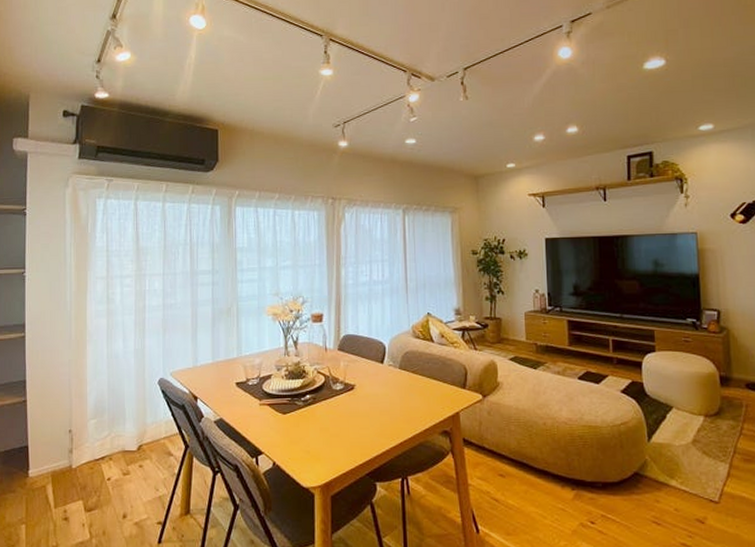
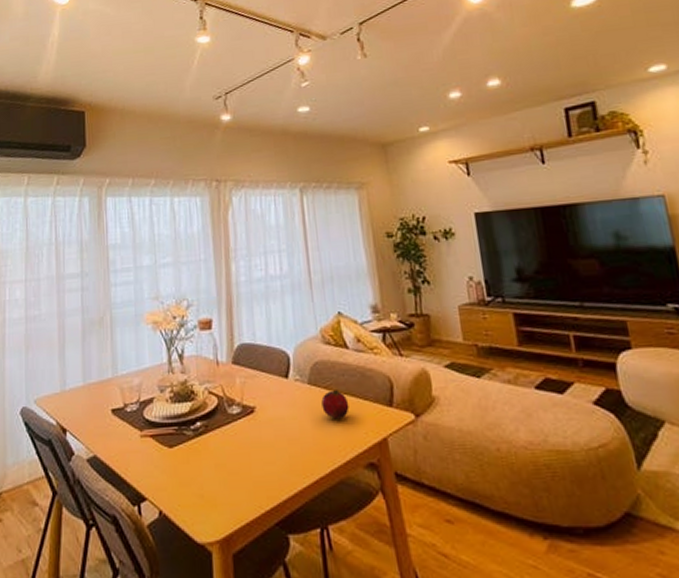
fruit: none [409,374,431,396] -> present [321,390,349,419]

